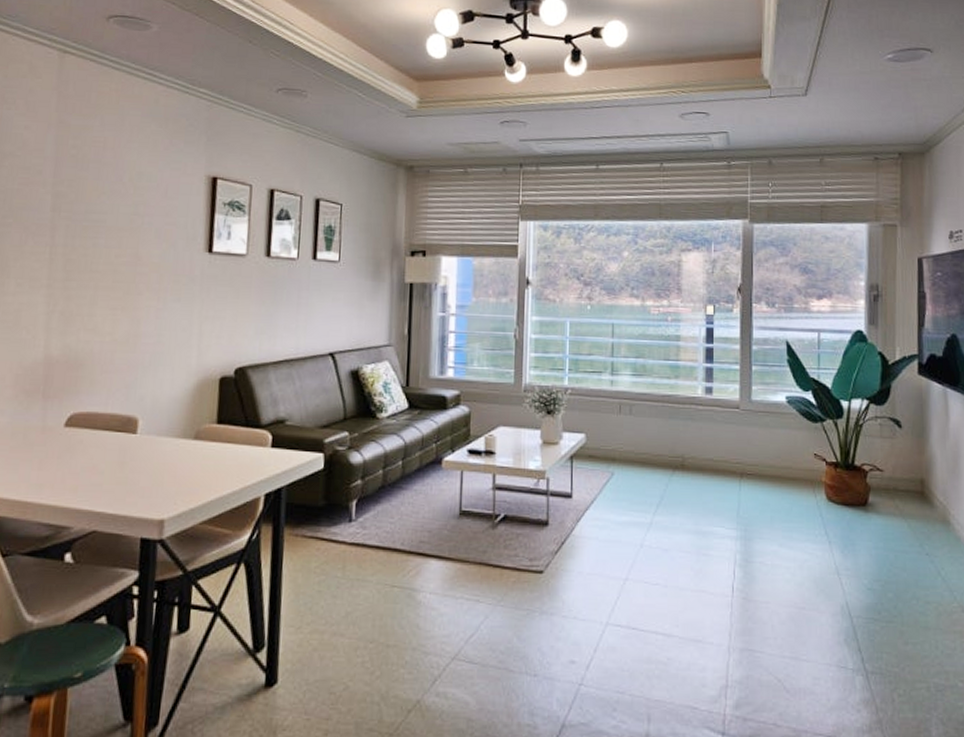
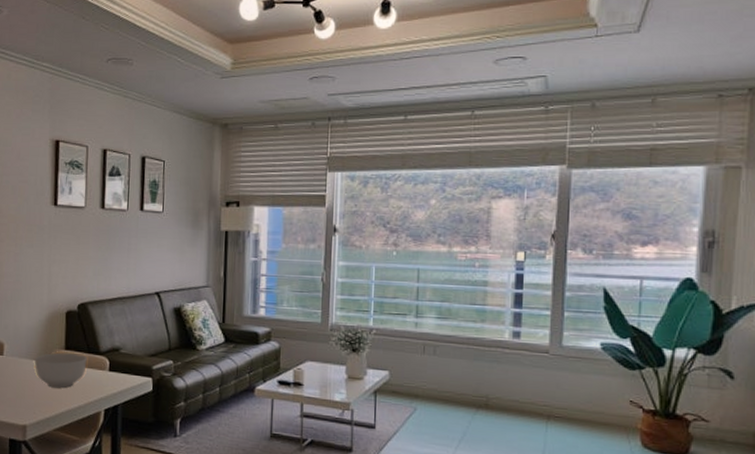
bowl: none [177,427,245,471] -> present [34,352,87,388]

